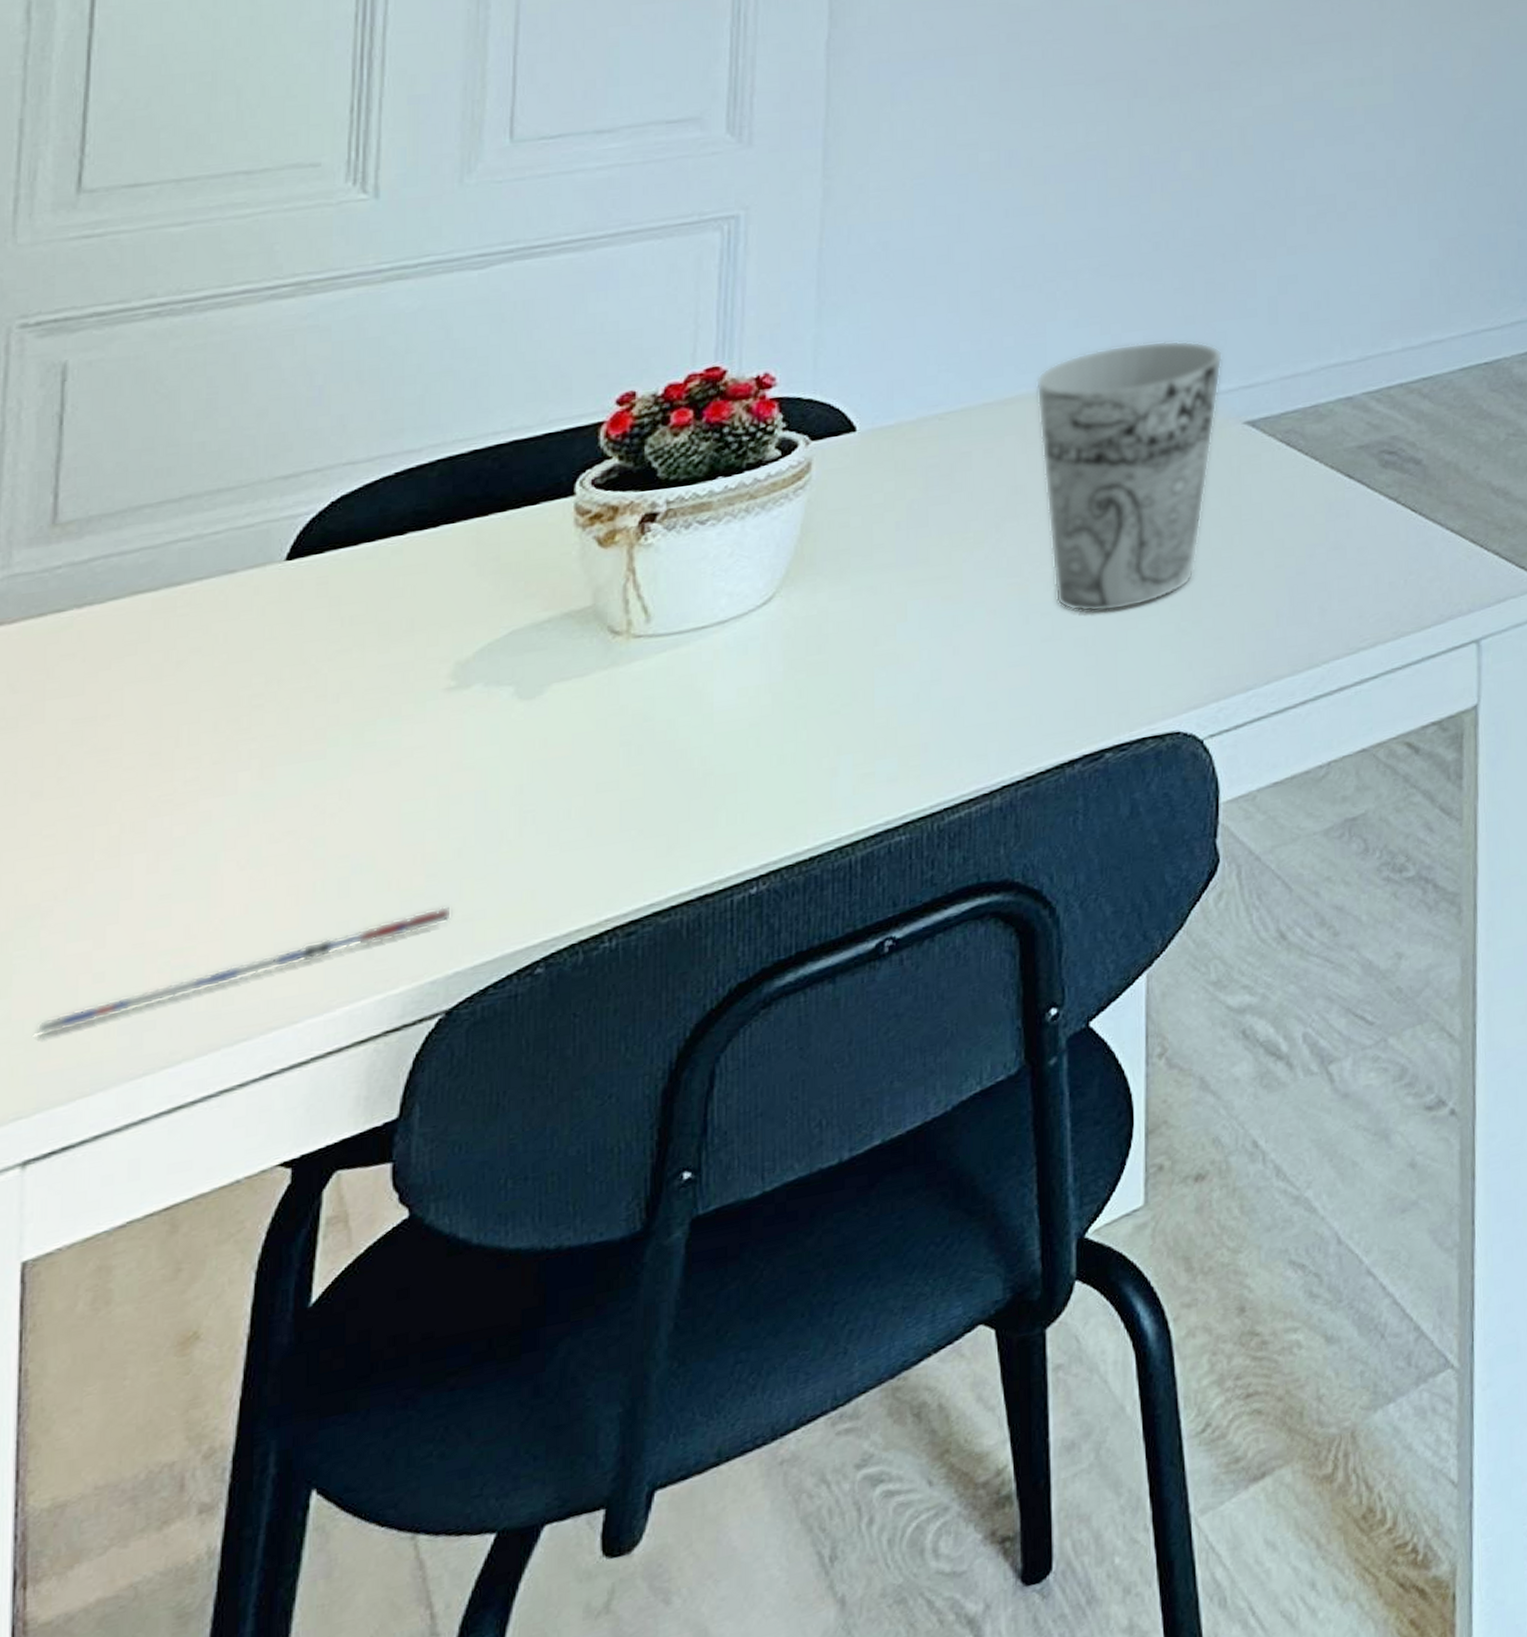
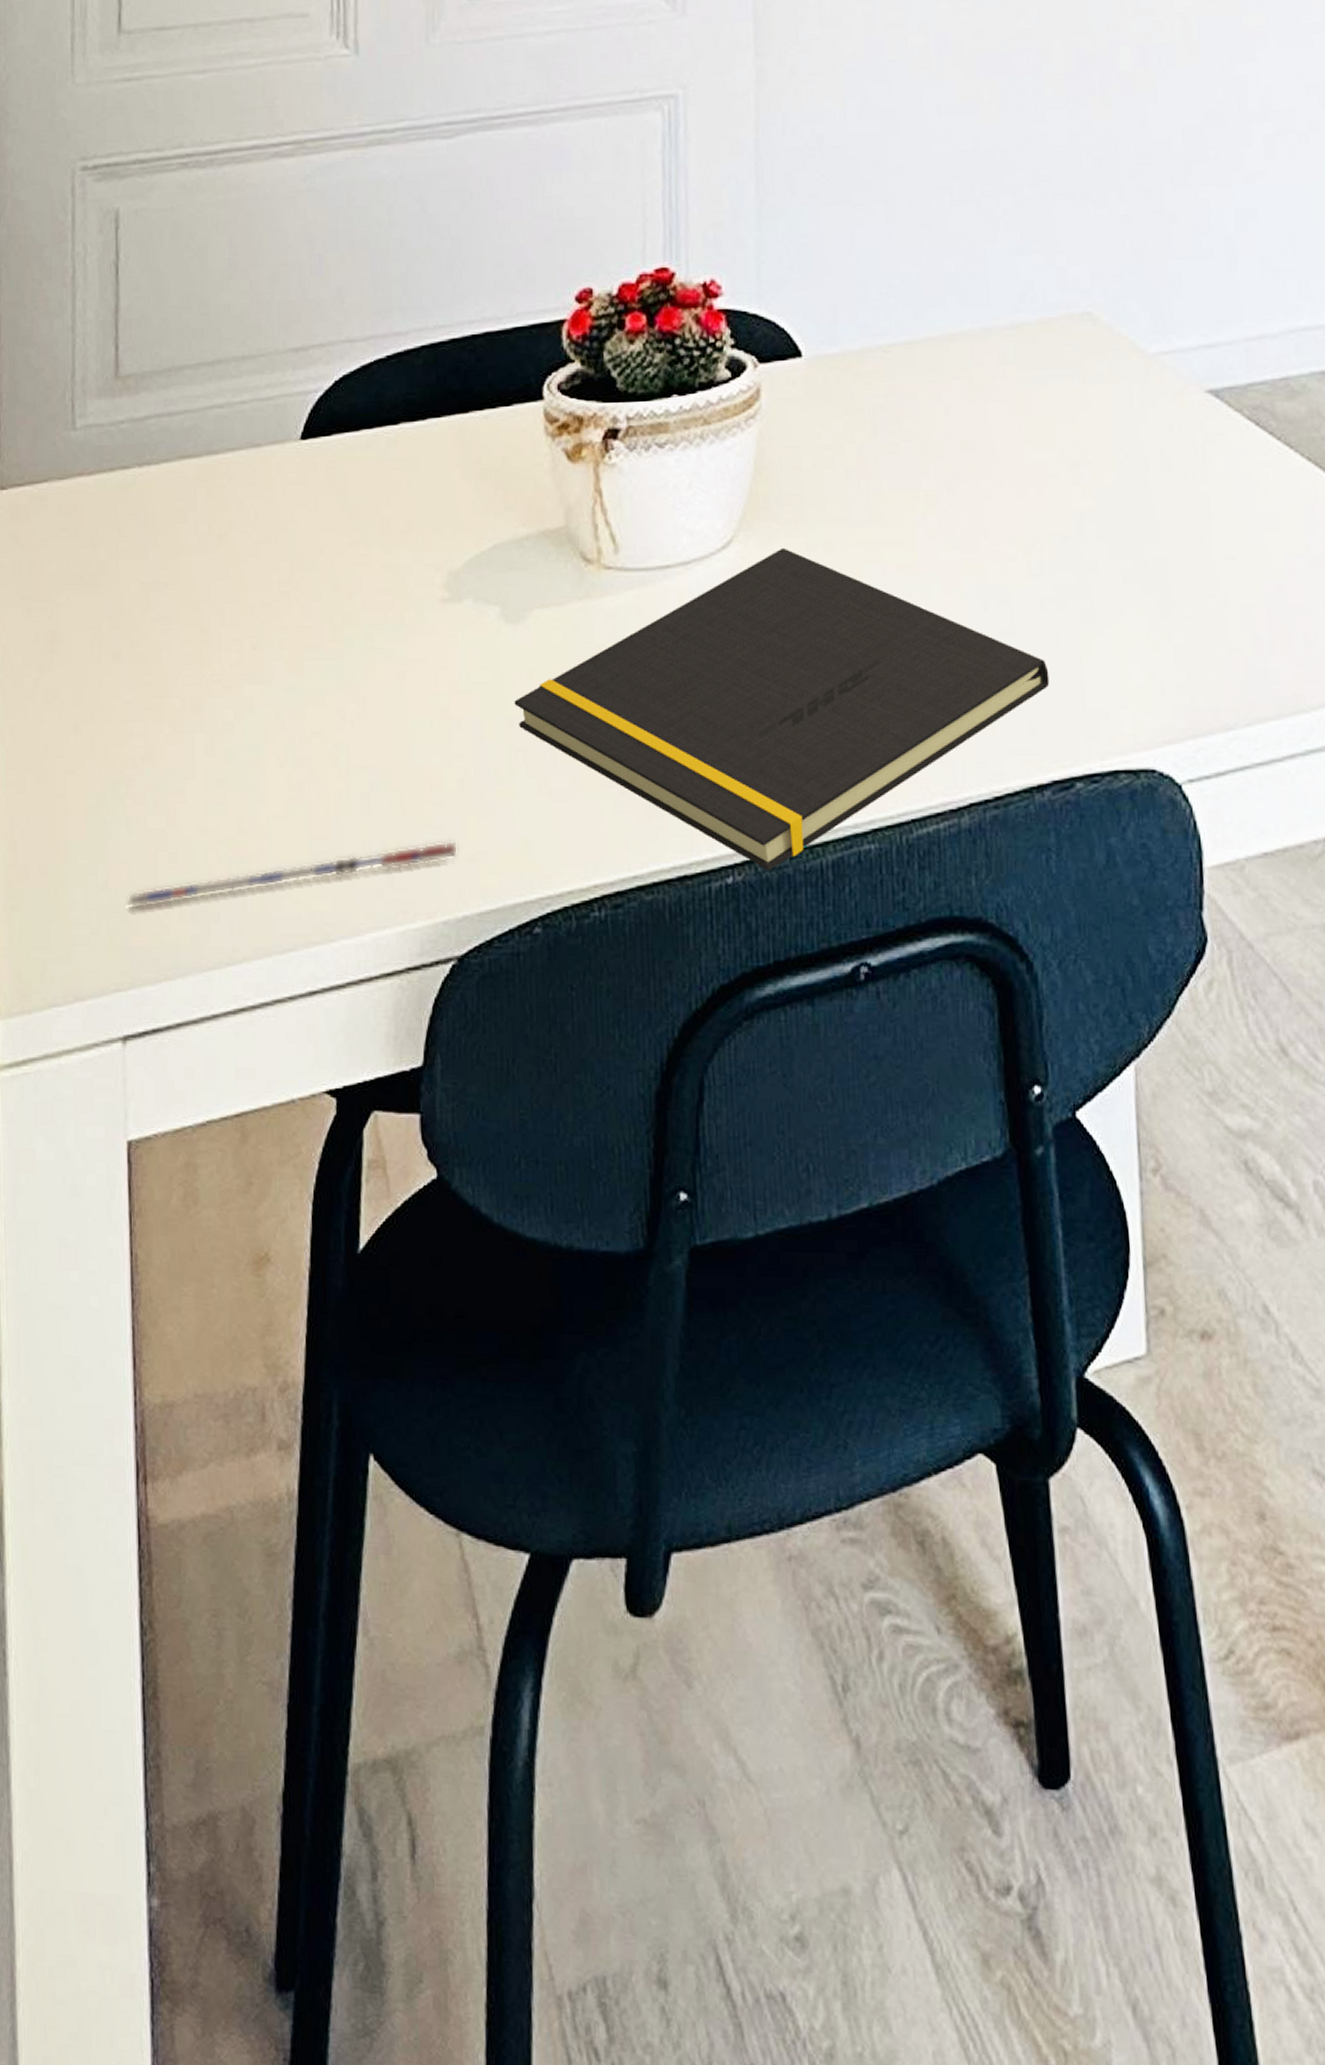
notepad: none [525,596,1085,876] -> present [514,547,1050,871]
cup: present [1035,340,1224,613] -> none [979,279,1179,608]

